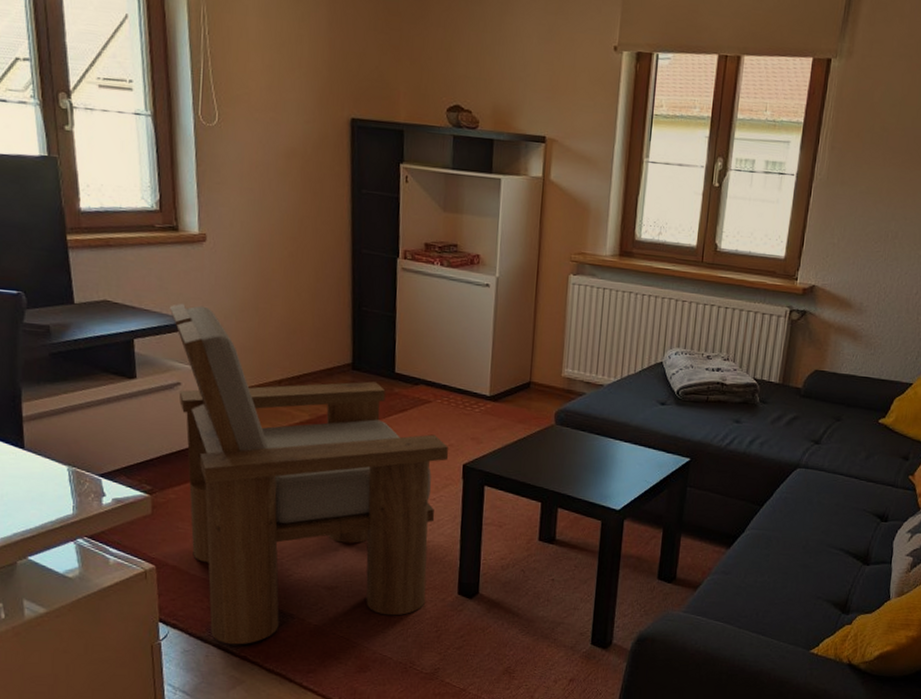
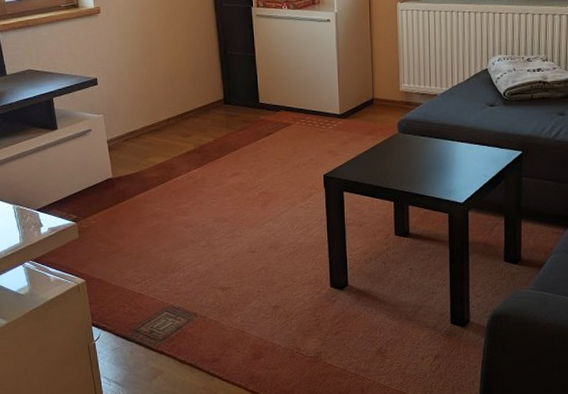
armchair: present [169,303,449,645] -> none [77,65,311,341]

